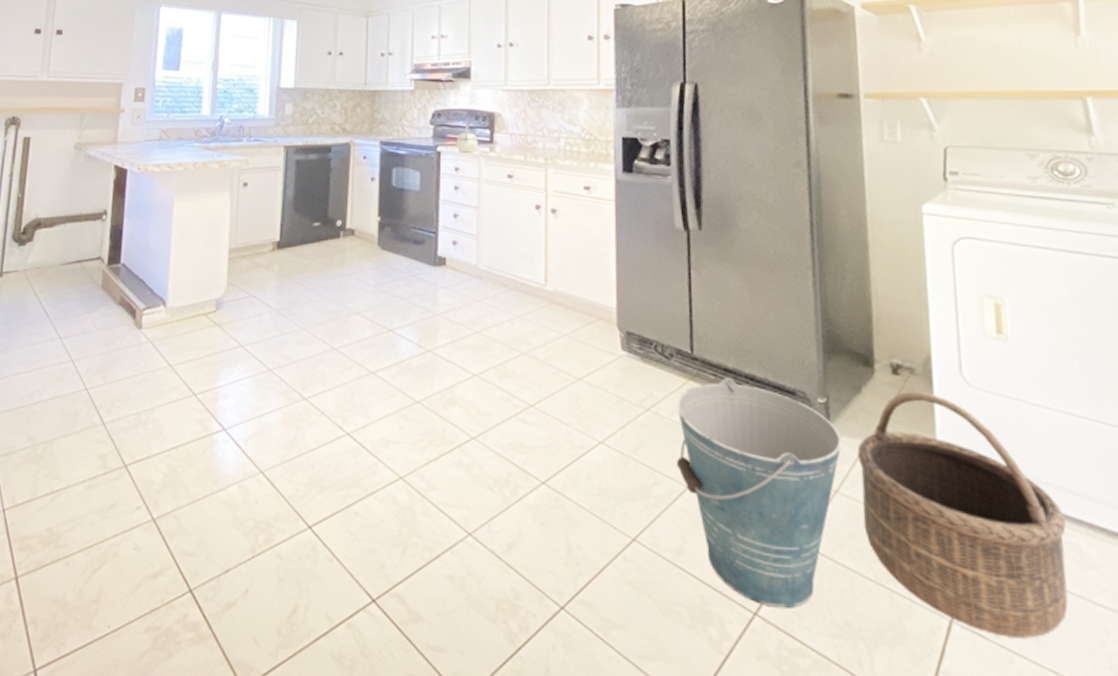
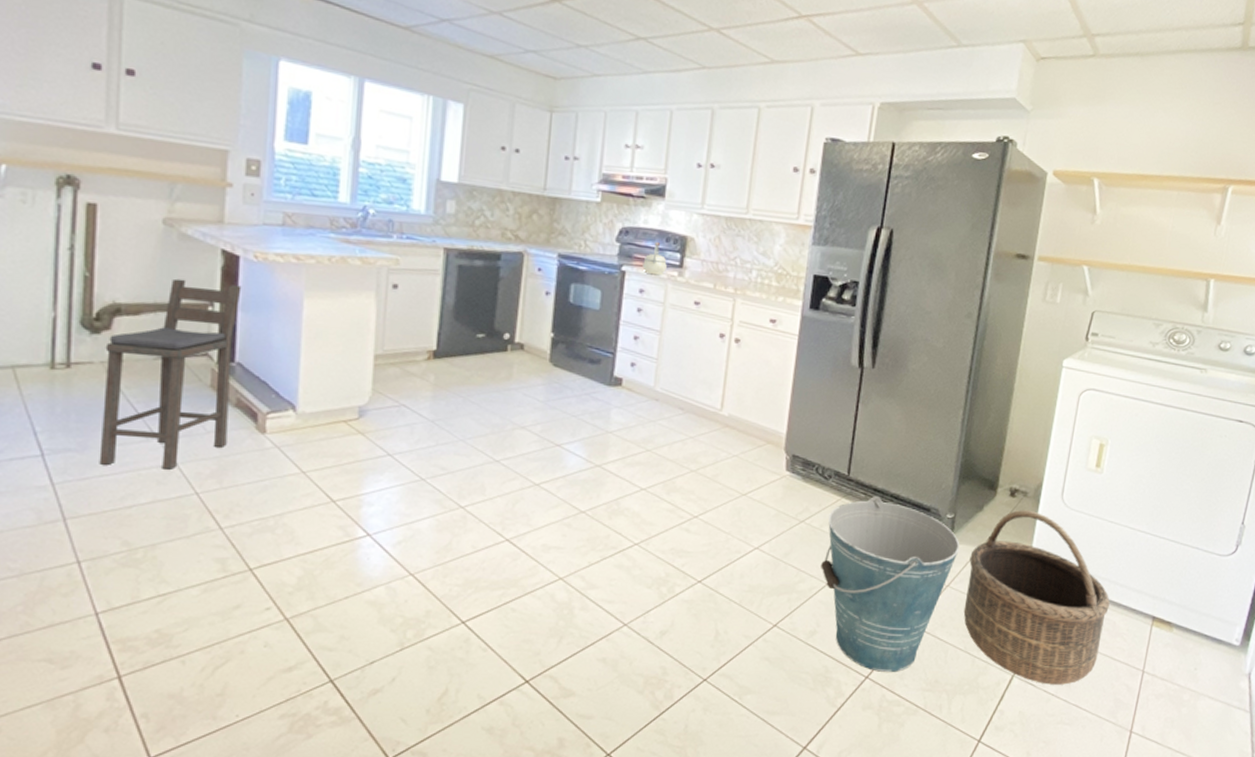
bar stool: none [16,193,128,366] -> present [99,278,242,470]

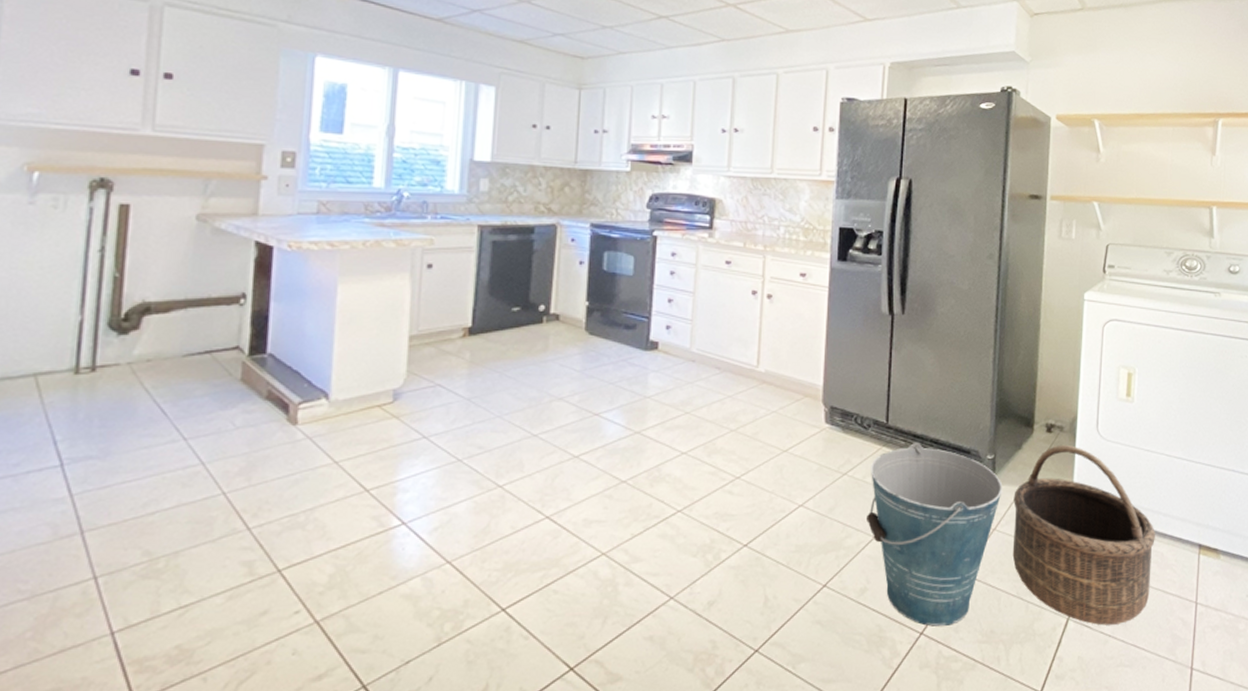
bar stool: present [99,278,242,470] -> none [121,273,275,470]
kettle: present [642,241,667,276] -> none [673,205,697,238]

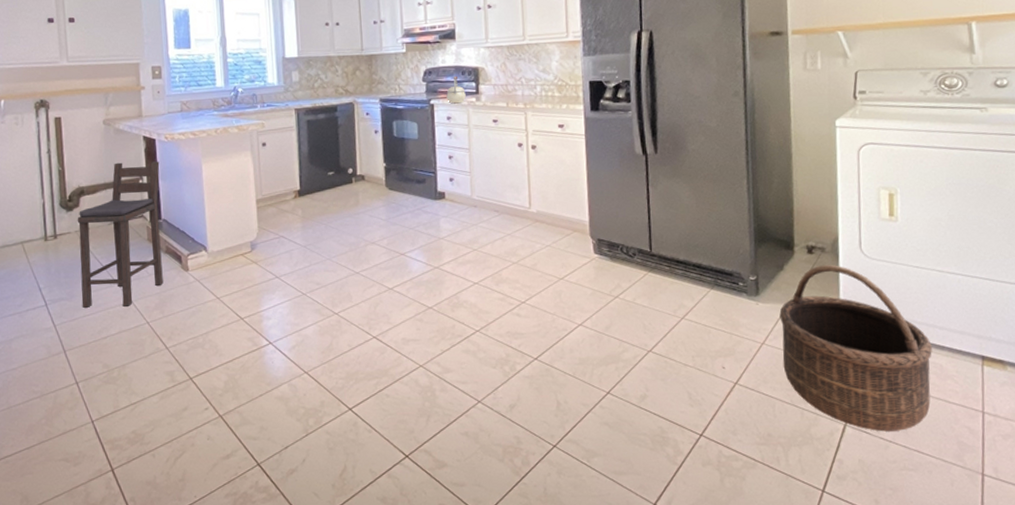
bar stool: none [121,273,275,470] -> present [77,161,163,308]
kettle: none [673,205,697,238] -> present [446,76,466,104]
bucket: present [867,443,1003,627] -> none [640,268,768,429]

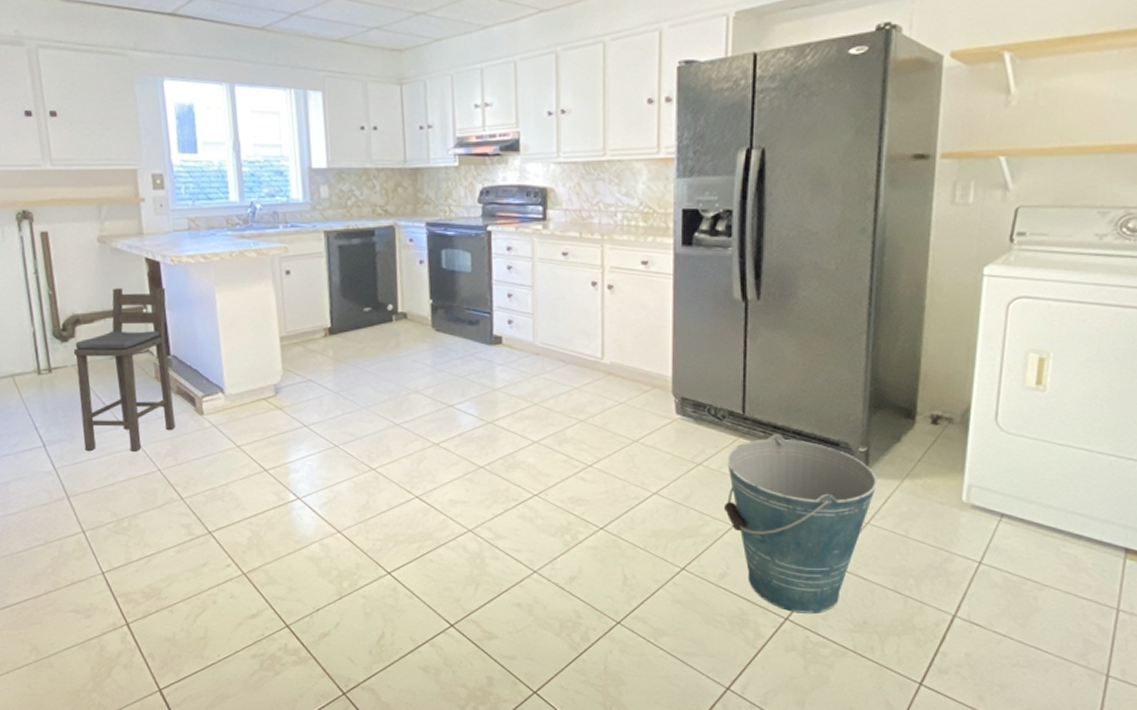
kettle: present [446,76,466,104] -> none [506,197,530,231]
bucket: none [640,268,768,429] -> present [724,434,877,613]
basket: present [779,264,932,432] -> none [889,437,1068,625]

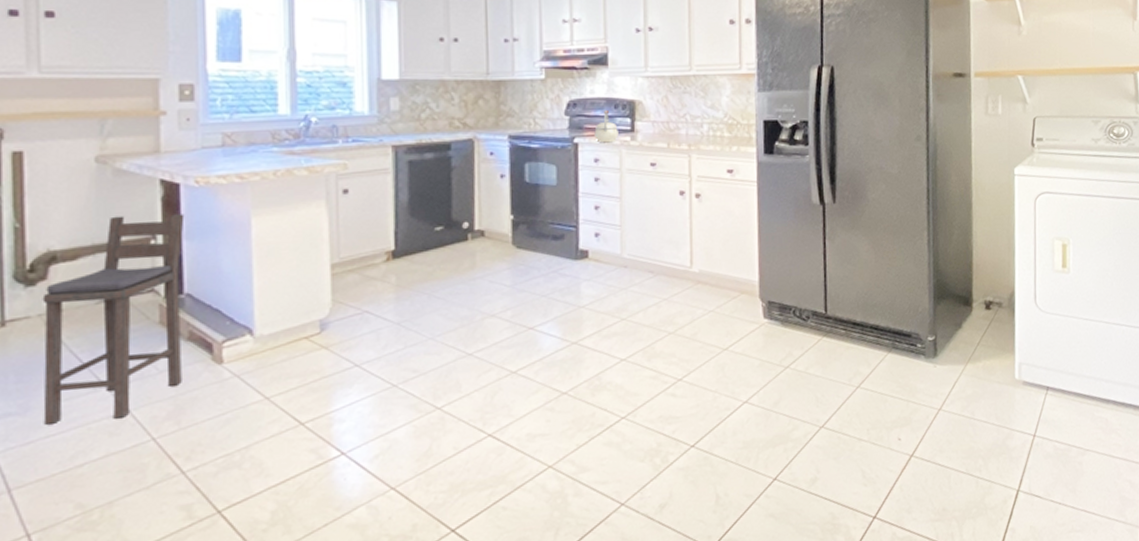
kettle: none [506,197,530,231] -> present [594,109,619,143]
bucket: present [724,434,877,613] -> none [812,330,946,510]

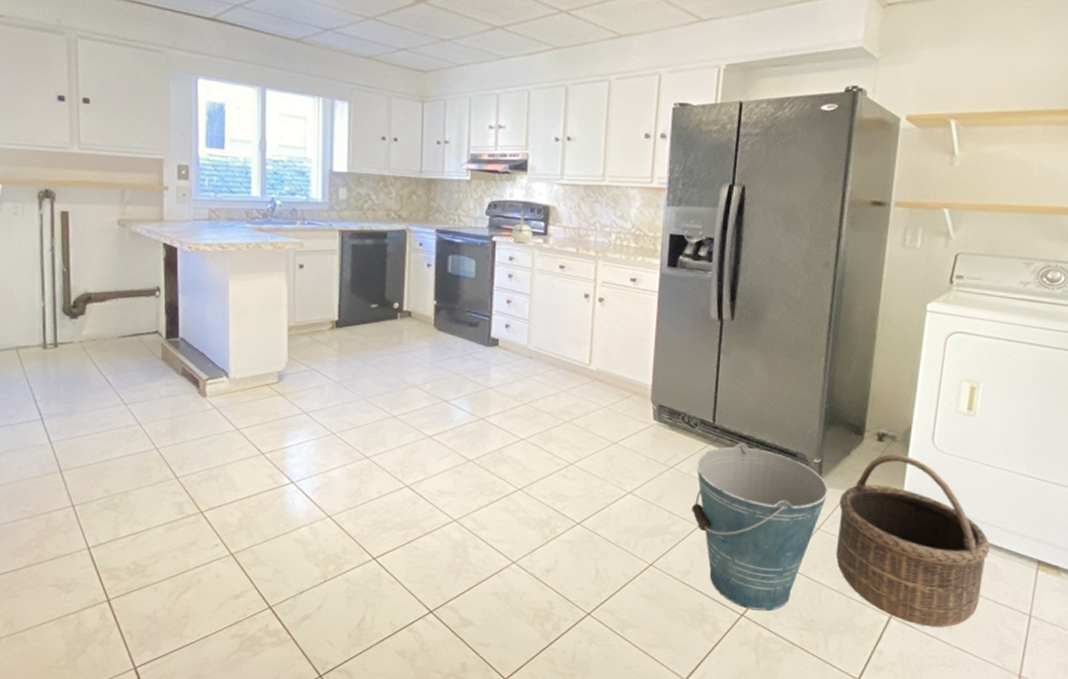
bar stool: present [42,214,185,425] -> none [82,270,180,429]
bucket: none [812,330,946,510] -> present [692,443,829,611]
basket: none [957,320,1099,494] -> present [835,453,990,627]

